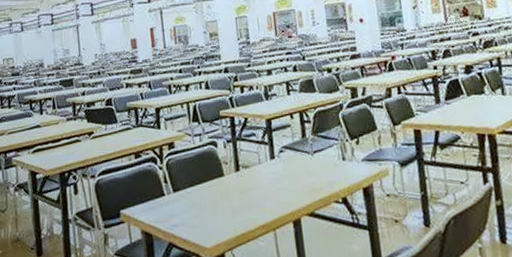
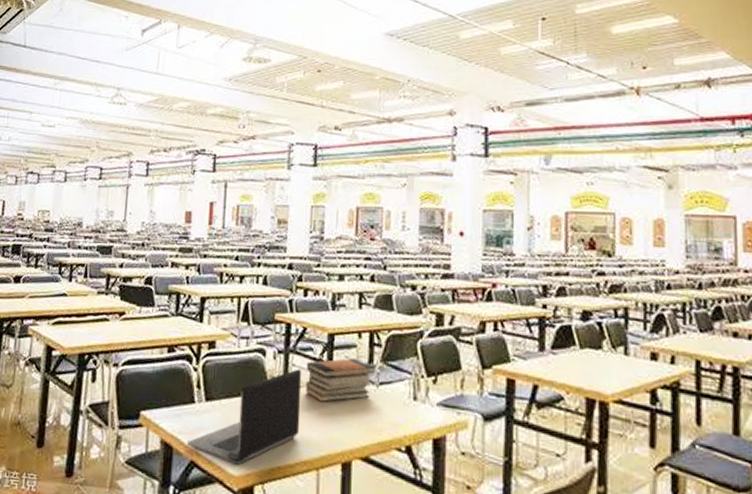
laptop computer: none [164,152,255,239] -> present [187,369,302,465]
book stack: none [252,136,308,176] -> present [306,358,375,402]

